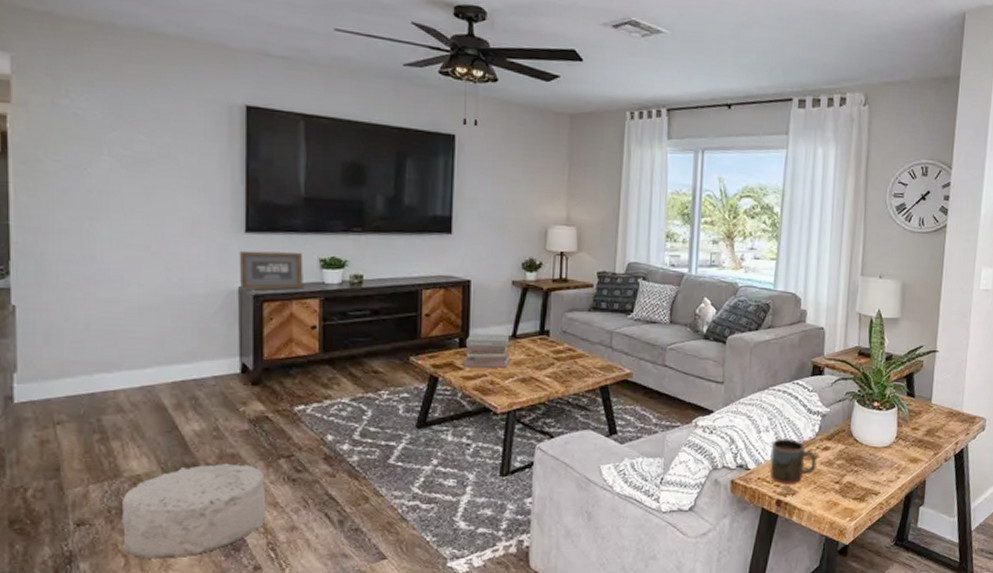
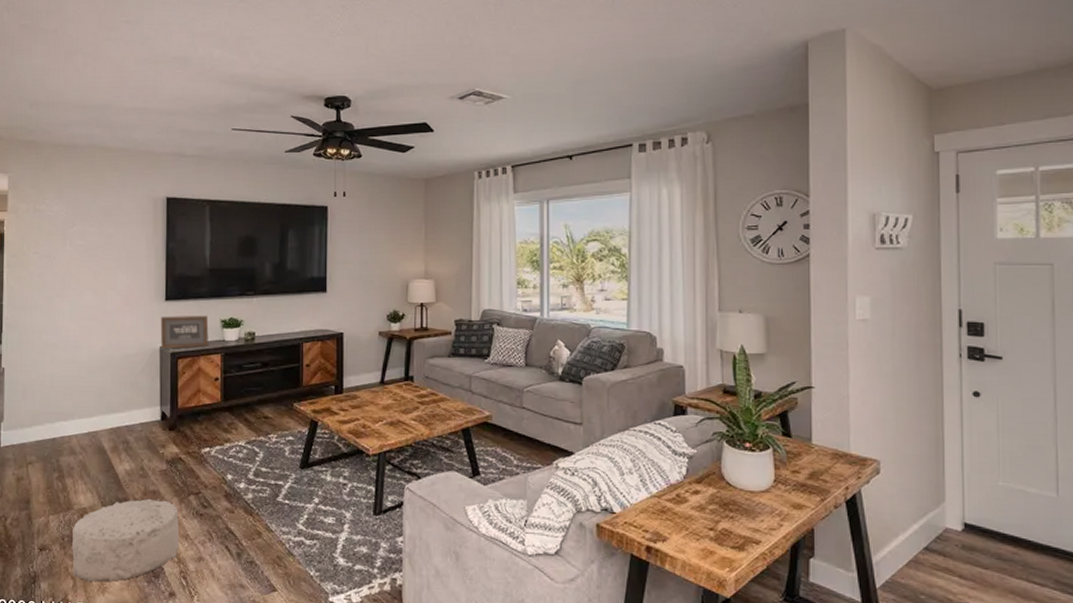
books: present [463,333,511,368] -> none [338,380,380,412]
mug: present [769,439,817,484] -> none [636,481,687,530]

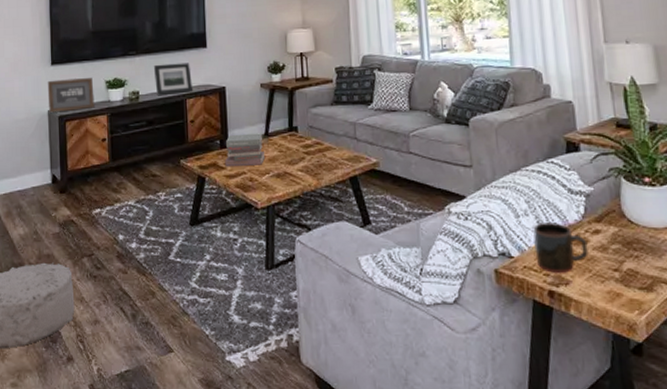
picture frame: none [271,306,311,337] -> present [153,63,194,95]
books: none [338,380,380,412] -> present [224,133,266,166]
mug: none [636,481,687,530] -> present [533,223,589,273]

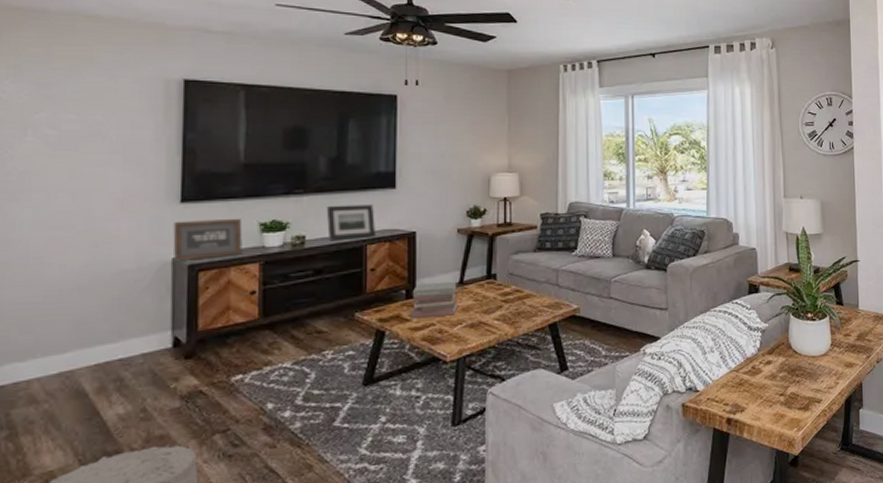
mug: present [533,223,589,273] -> none [717,357,761,402]

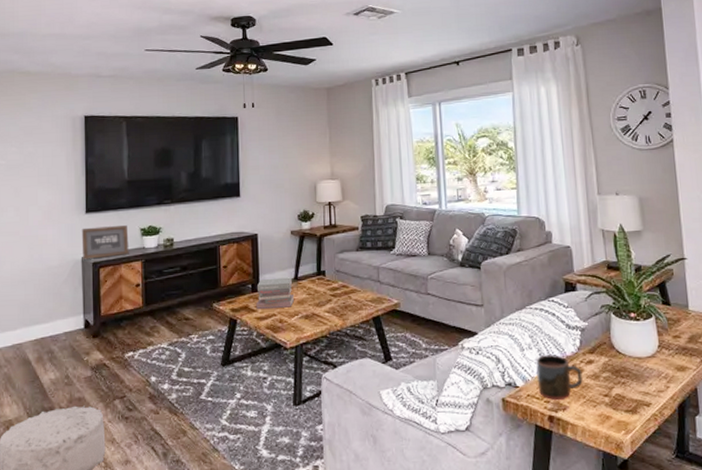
picture frame: present [326,204,376,240] -> none [188,211,227,242]
mug: none [717,357,761,402] -> present [536,355,583,400]

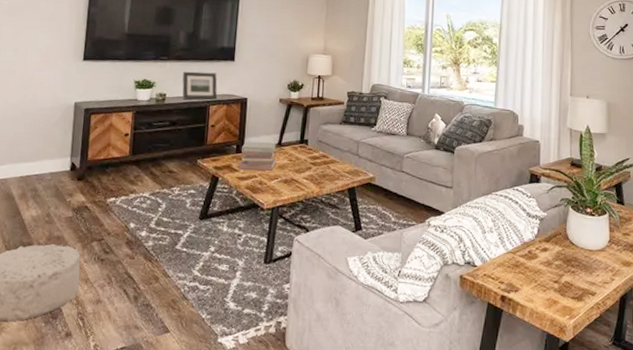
picture frame: present [81,226,129,259] -> none [76,74,123,105]
picture frame: none [188,211,227,242] -> present [182,71,218,100]
mug: present [536,355,583,400] -> none [494,239,537,282]

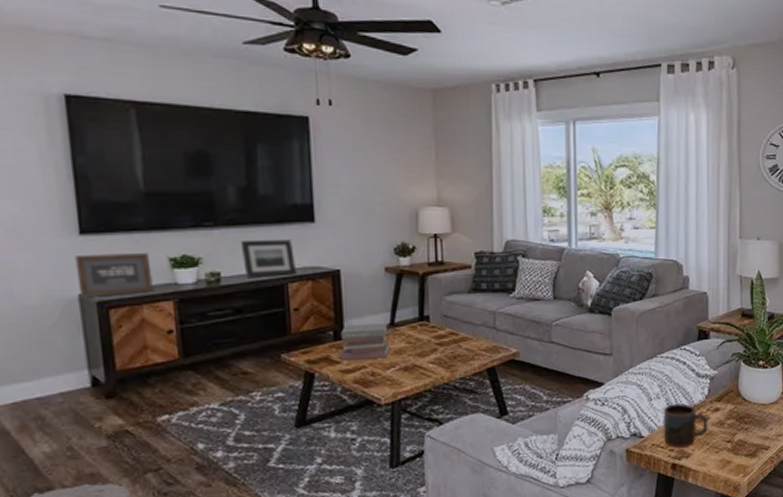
picture frame: none [76,74,123,105] -> present [74,253,154,297]
mug: none [494,239,537,282] -> present [663,403,708,448]

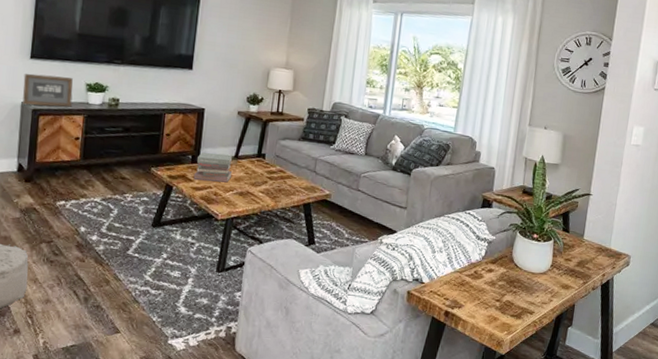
picture frame: present [240,239,298,278] -> none [136,77,174,108]
mug: present [663,403,708,448] -> none [441,259,482,299]

